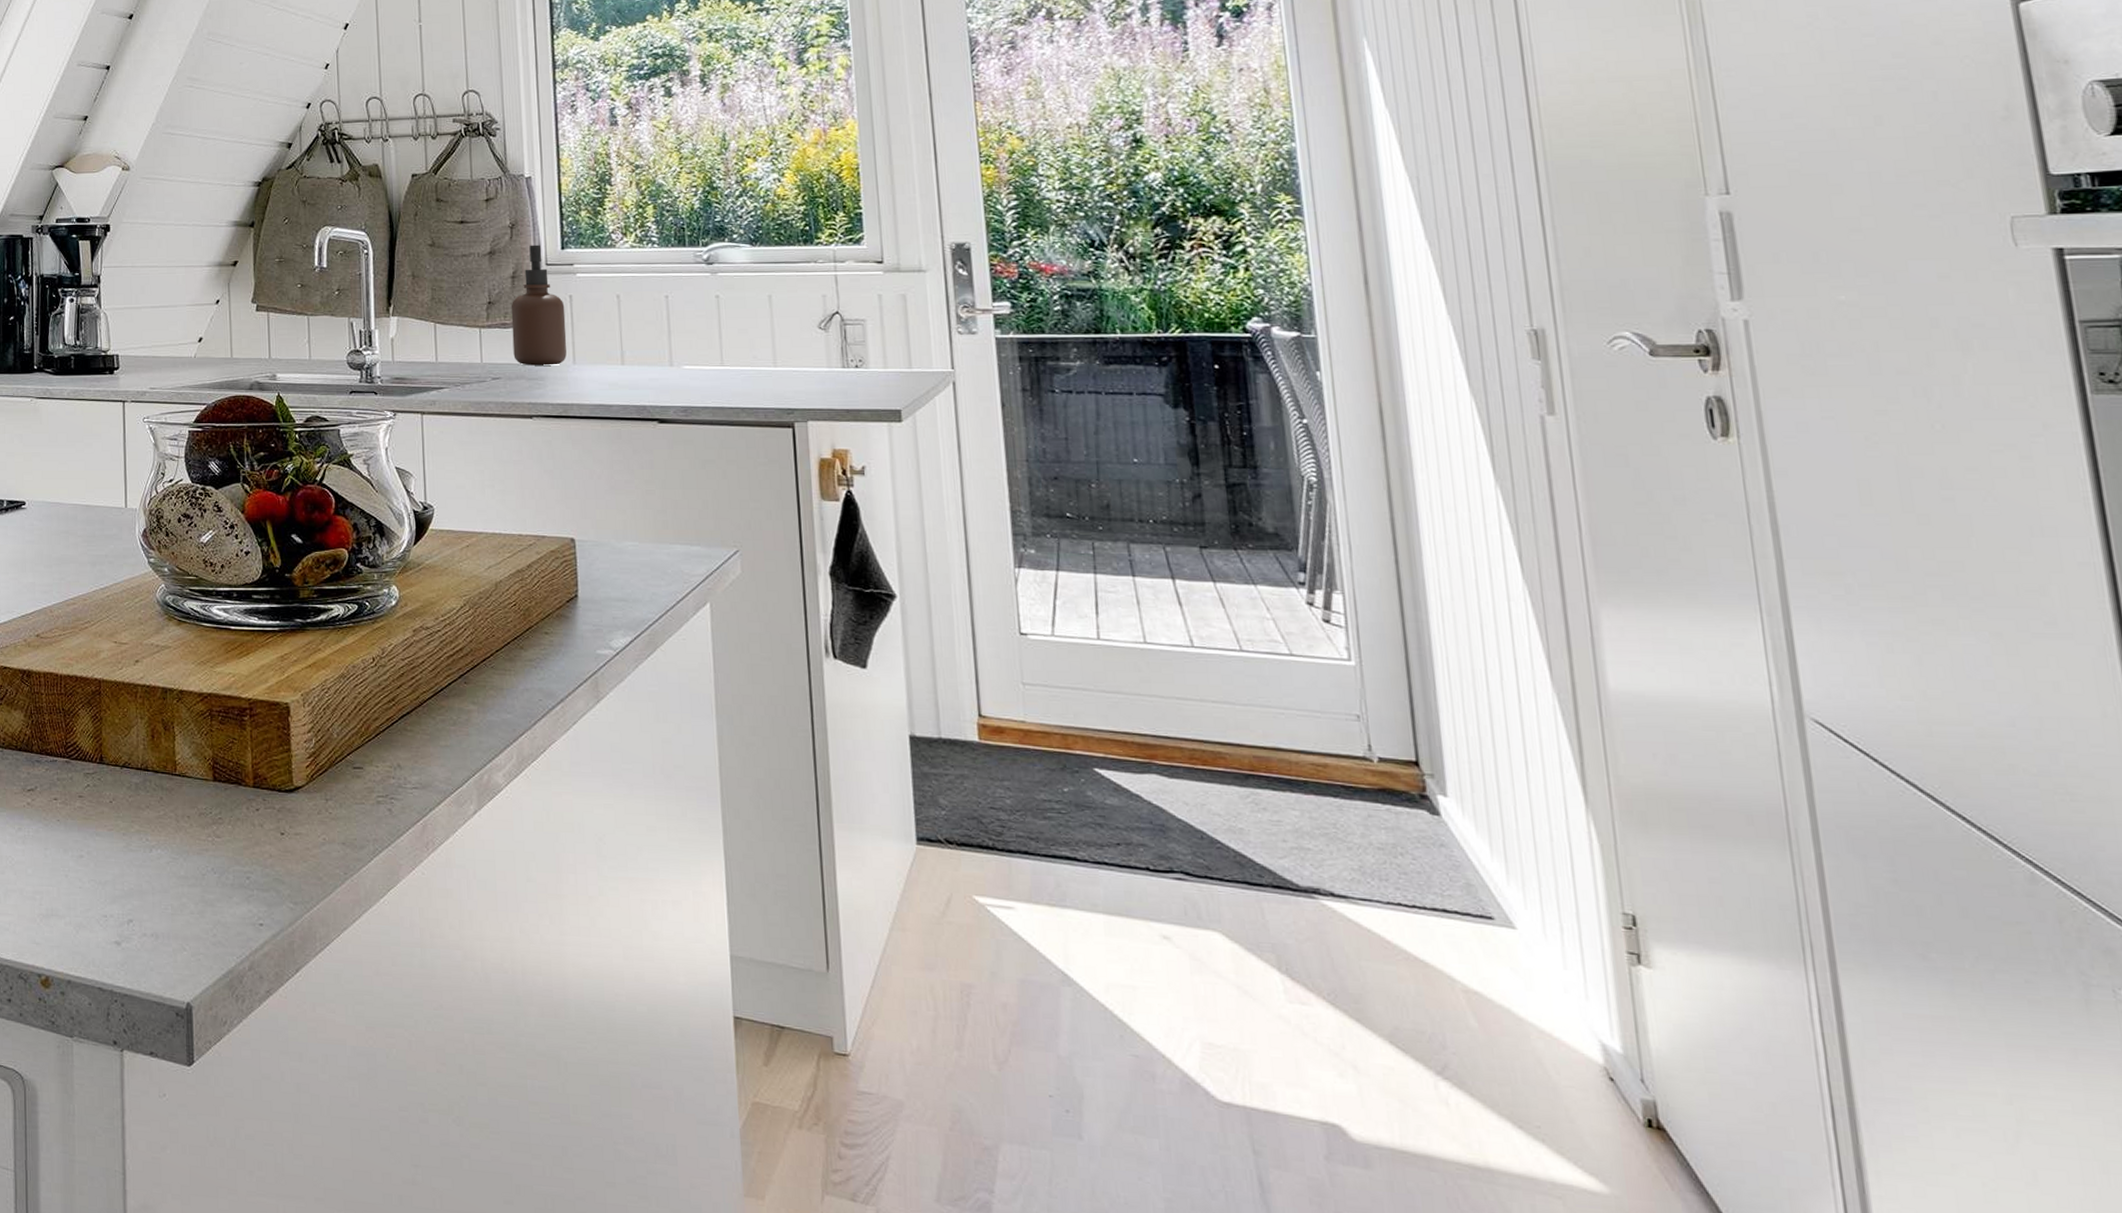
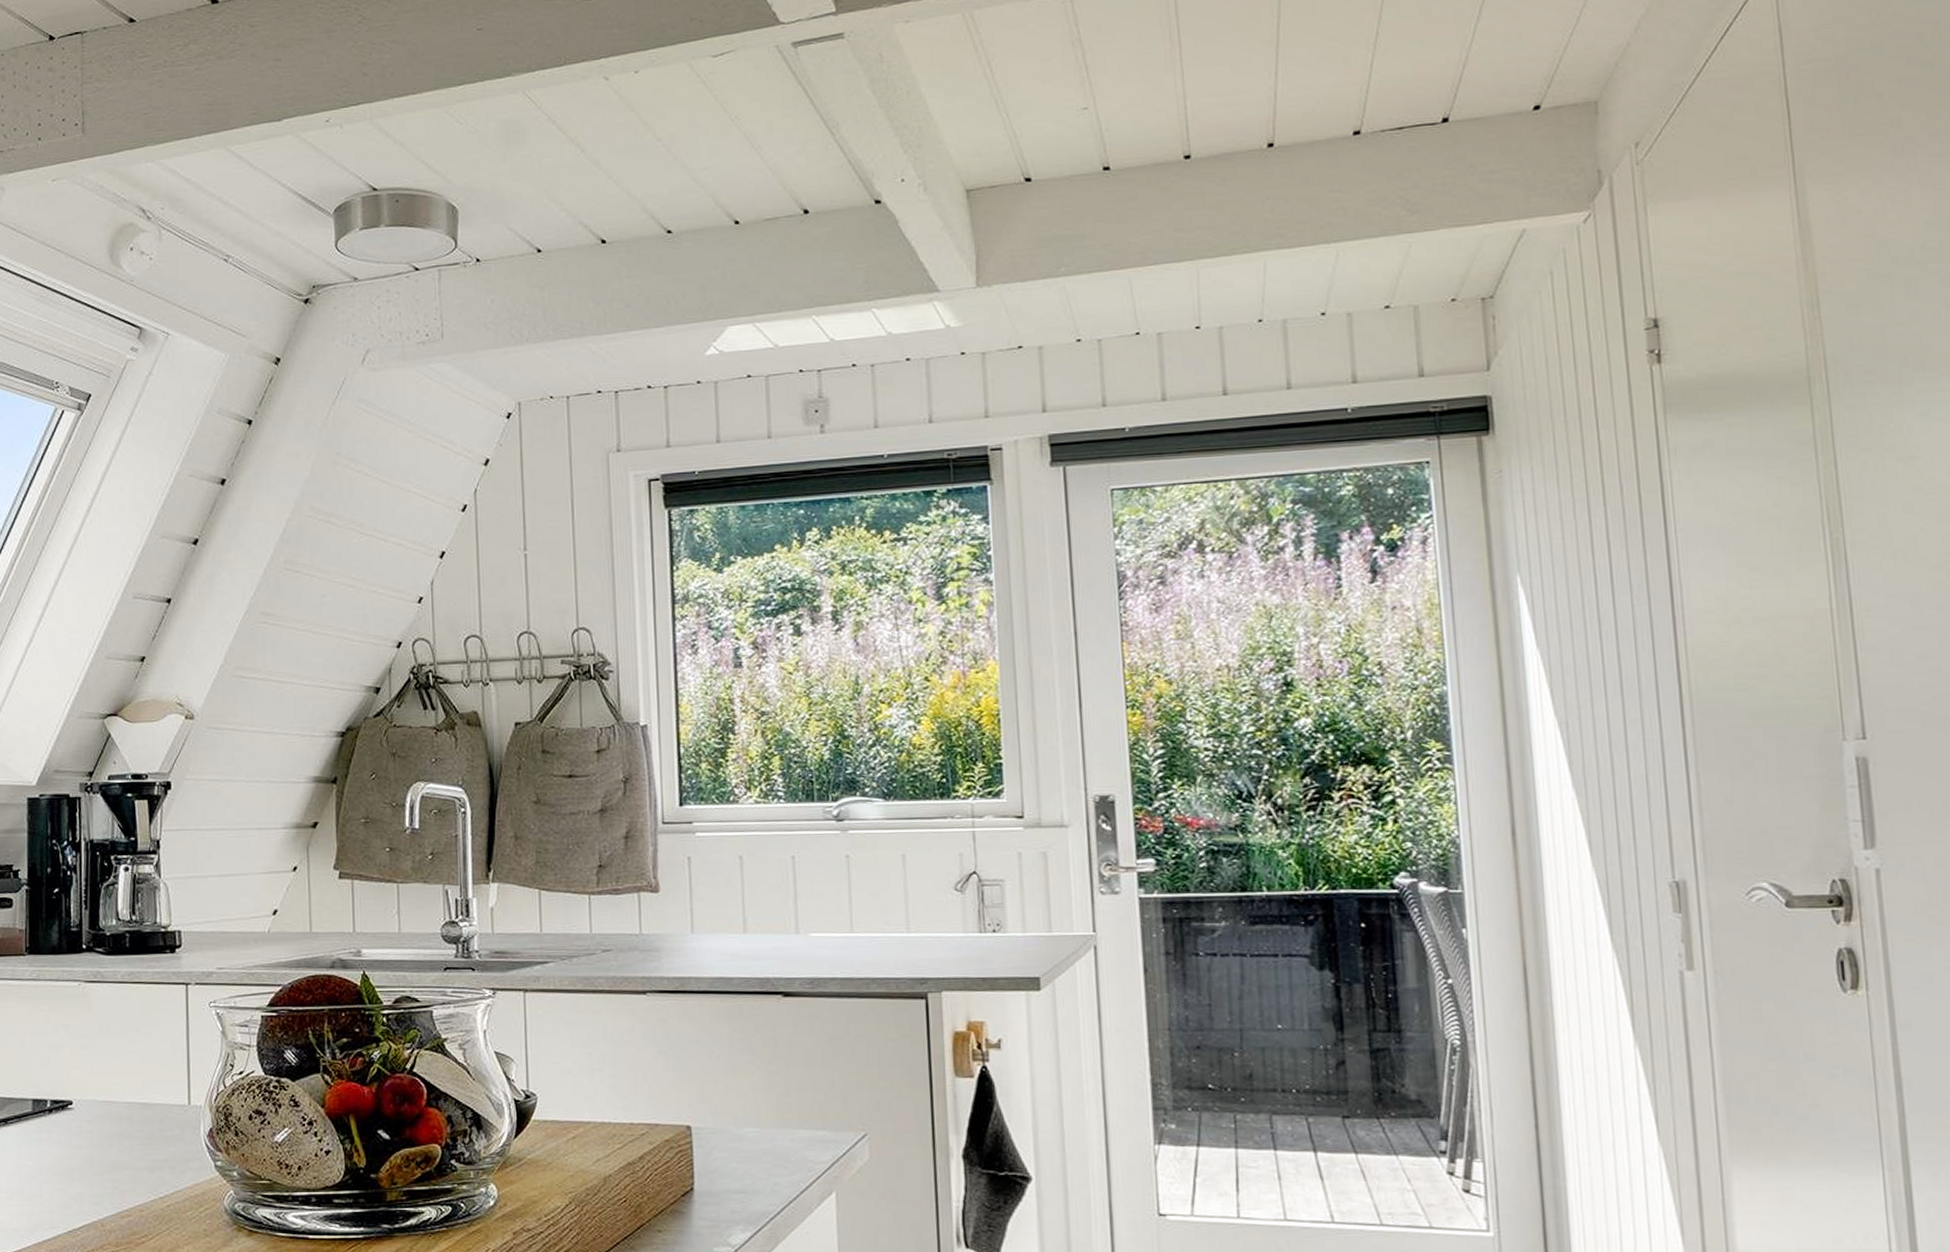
soap dispenser: present [511,244,567,366] -> none [623,801,685,936]

